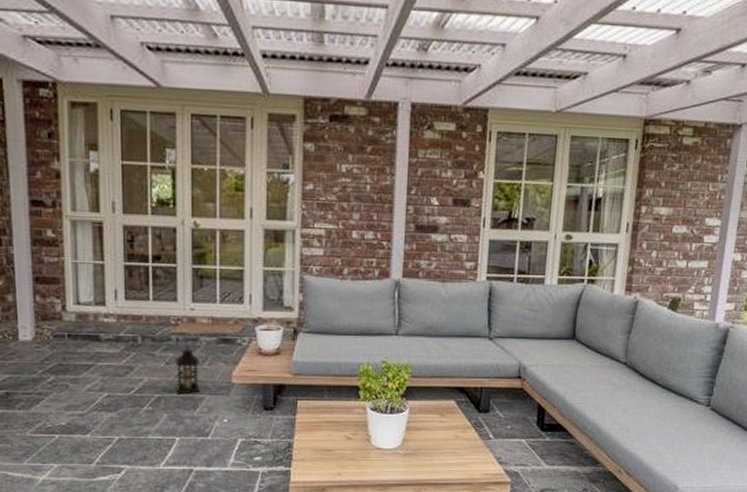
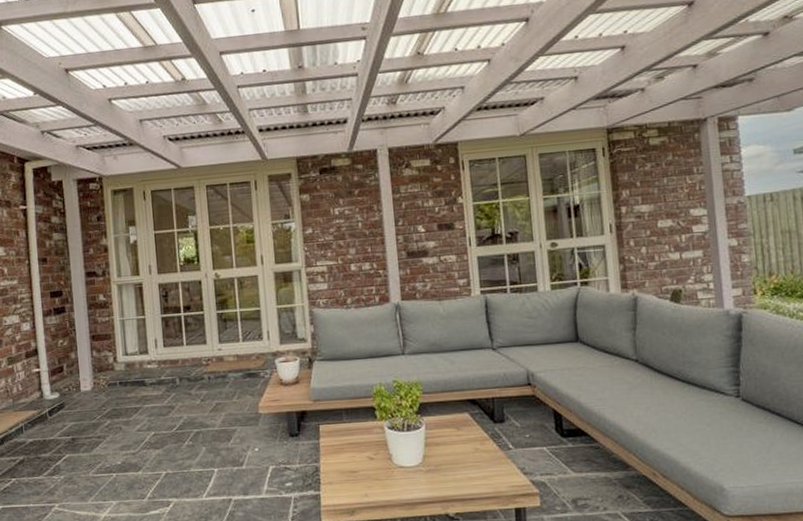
lantern: present [175,343,200,395] -> none [209,380,232,428]

